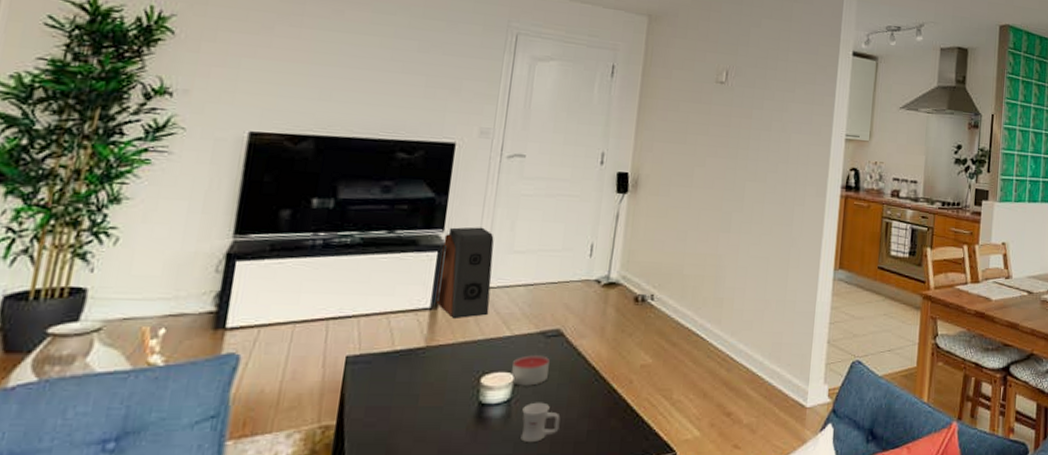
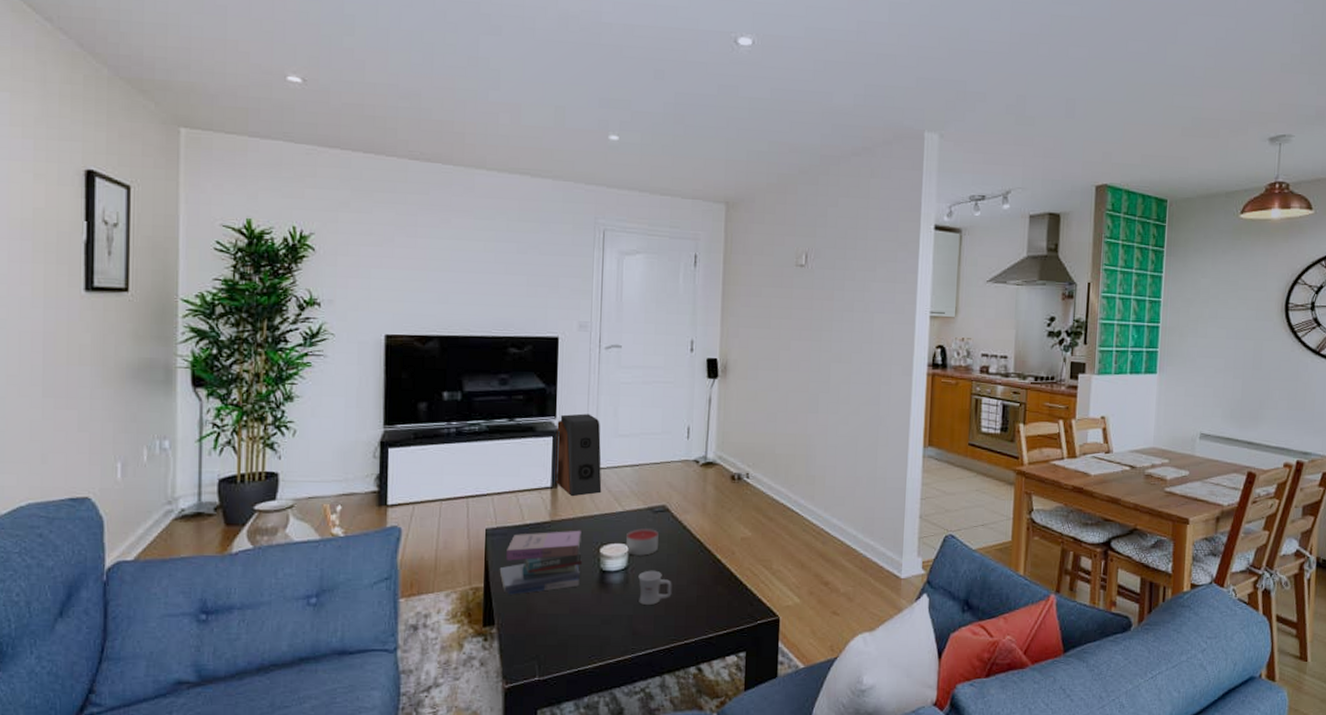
books: none [357,357,461,434] -> present [499,530,583,595]

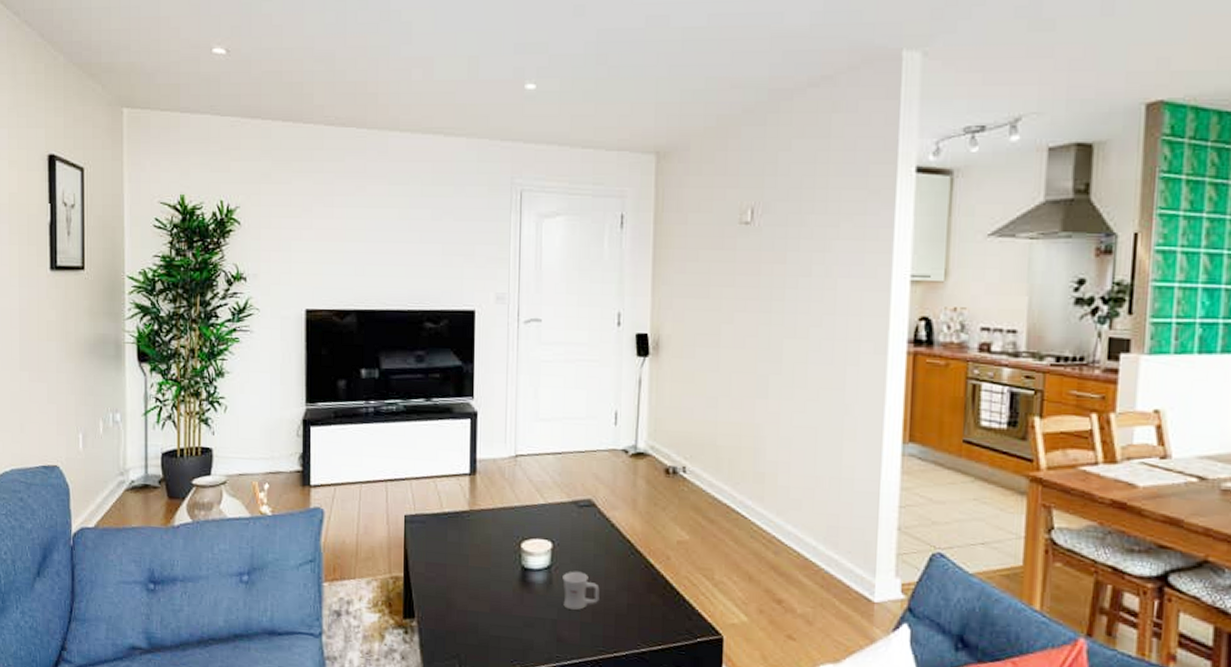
books: present [499,530,583,595] -> none [418,521,504,587]
speaker: present [555,413,602,496] -> none [473,394,522,485]
candle: present [626,528,659,556] -> none [549,524,584,555]

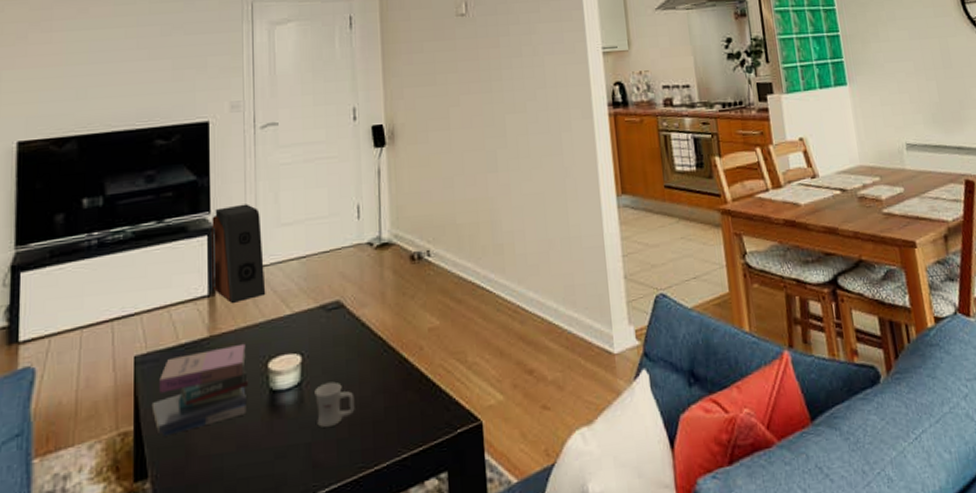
books: none [418,521,504,587] -> present [151,343,249,437]
speaker: none [473,394,522,485] -> present [212,204,266,303]

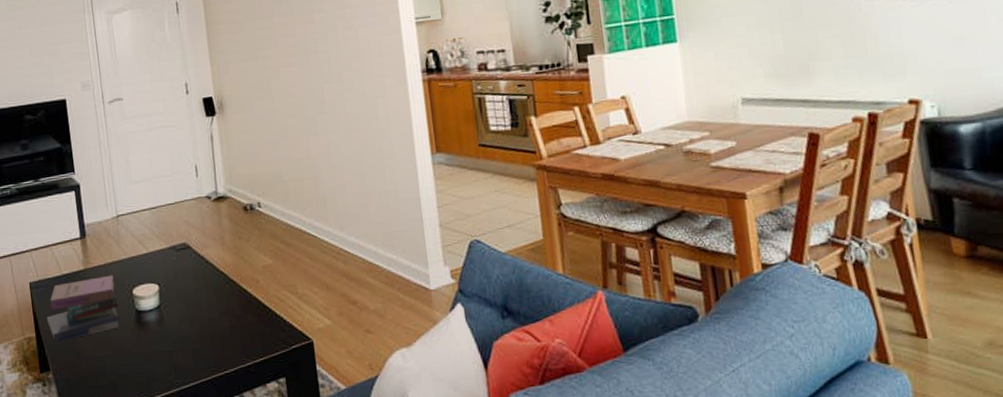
speaker: present [212,204,266,303] -> none [76,165,126,244]
mug: present [314,381,355,429] -> none [171,305,206,341]

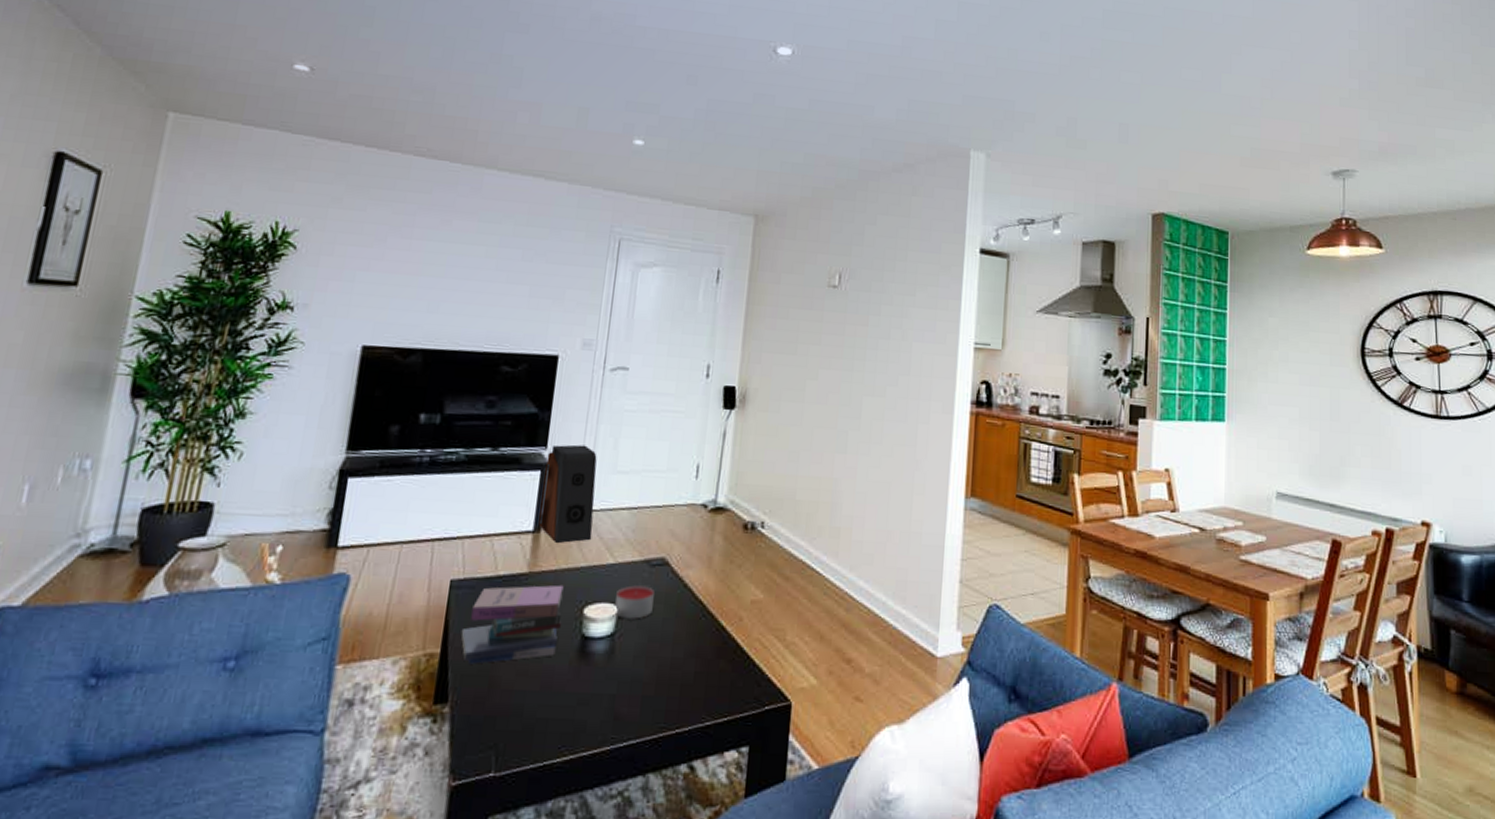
speaker: none [76,165,126,244] -> present [538,444,597,543]
candle: none [155,266,186,294] -> present [614,585,655,620]

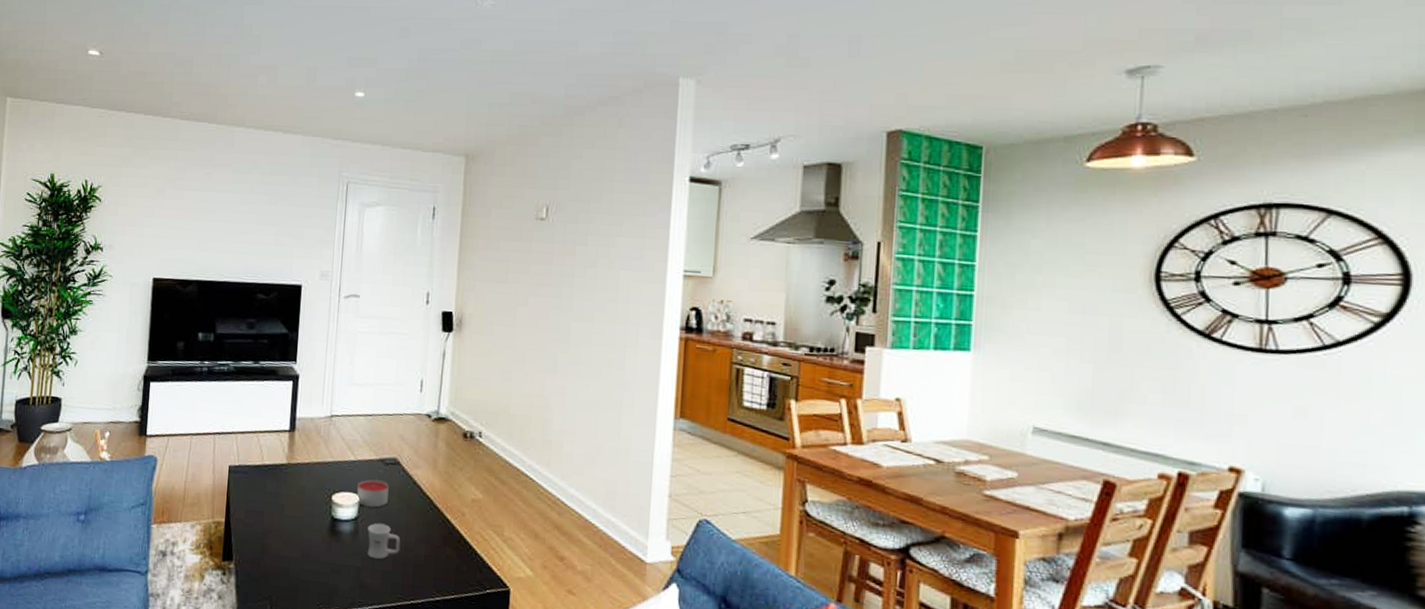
books: present [460,584,564,664] -> none [239,473,316,533]
speaker: present [538,444,597,543] -> none [293,360,337,441]
mug: none [624,637,666,683] -> present [367,523,401,560]

